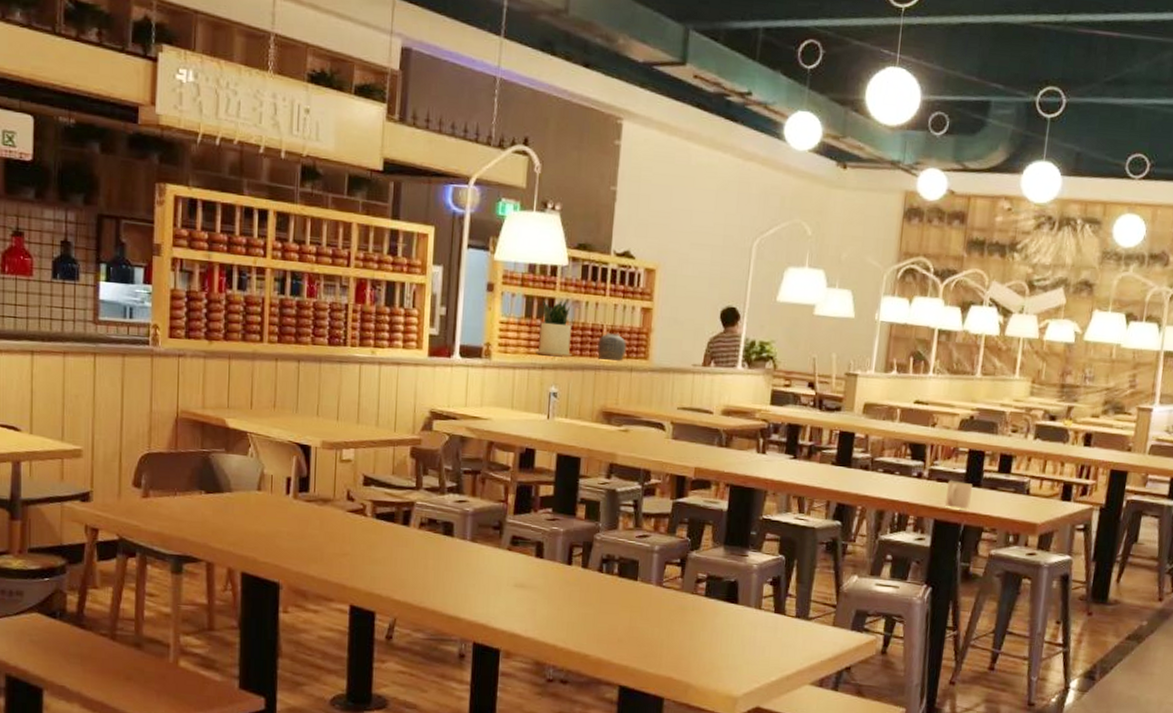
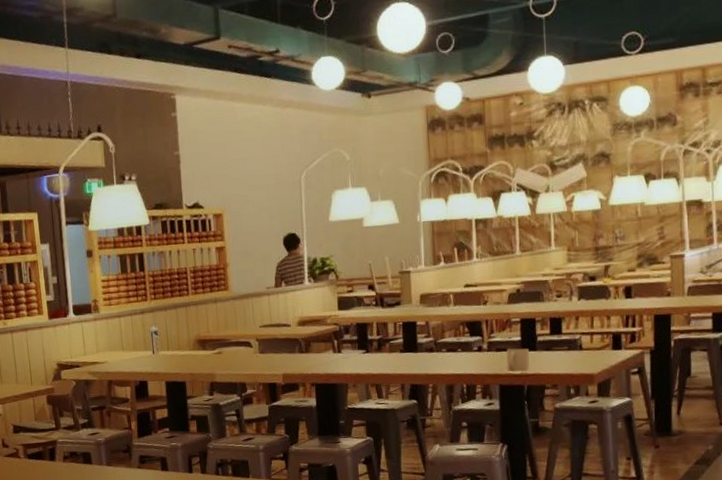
planter: present [534,300,573,358] -> none [134,253,166,302]
decorative jar: present [597,333,626,361] -> none [184,273,209,297]

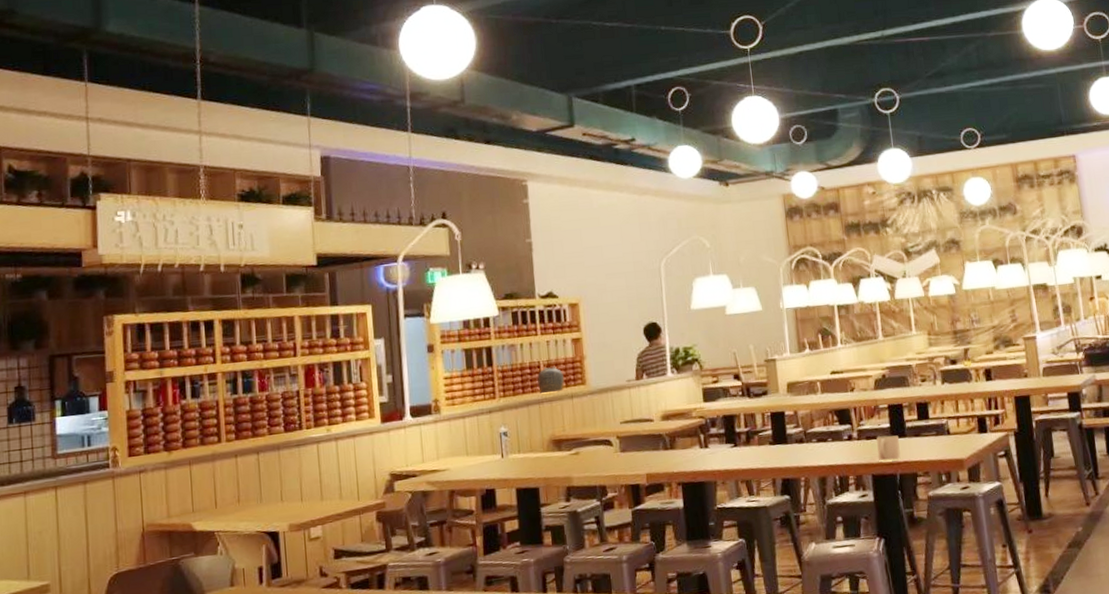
decorative jar: none [184,273,209,297] -> present [537,367,564,393]

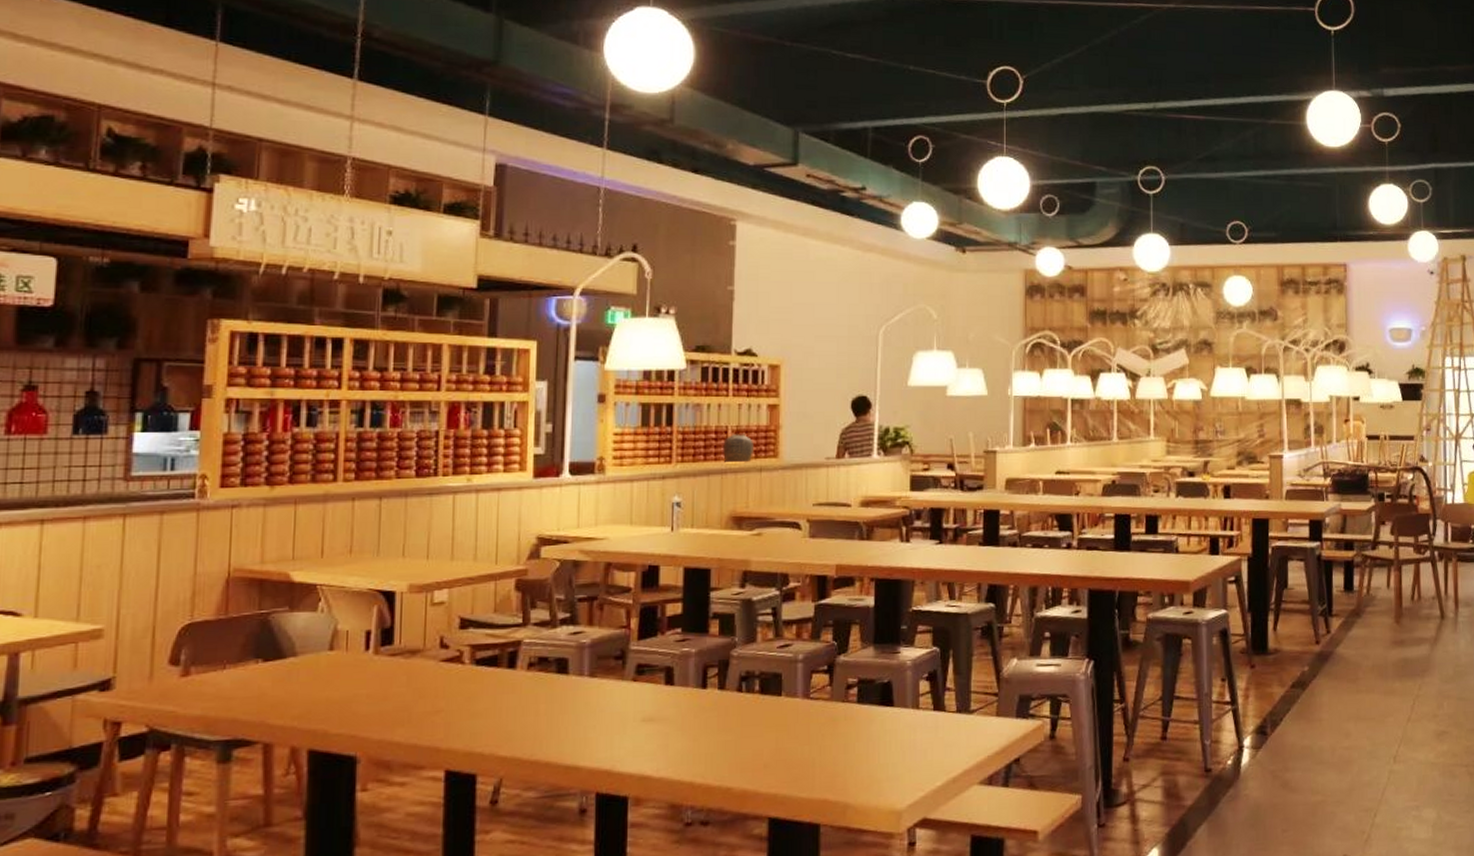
mug: present [876,435,901,461] -> none [1097,547,1122,575]

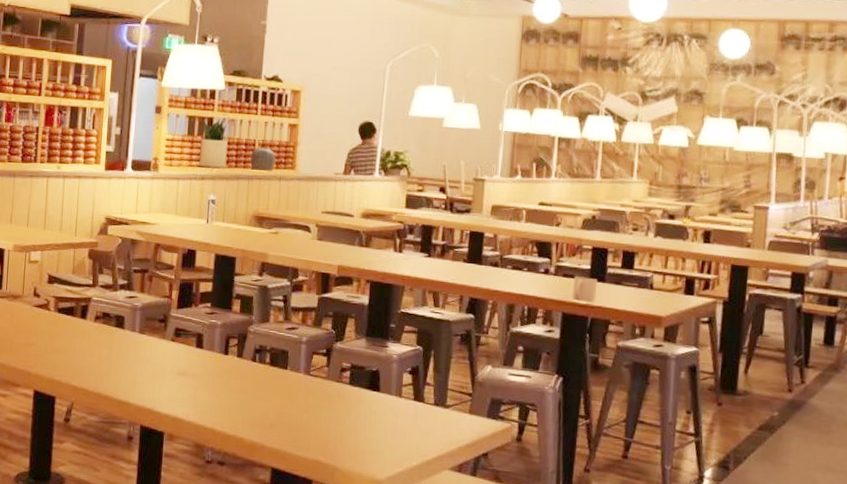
planter: none [654,405,697,464] -> present [196,120,229,169]
mug: none [1097,547,1122,575] -> present [571,276,597,303]

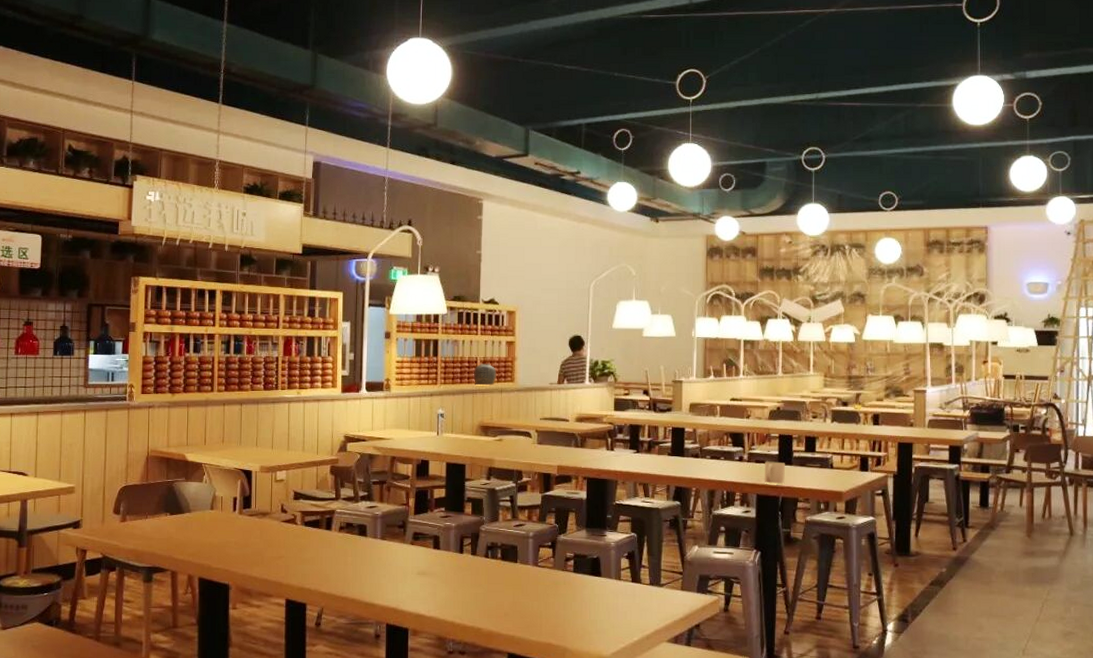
planter: present [196,120,229,169] -> none [424,341,455,385]

